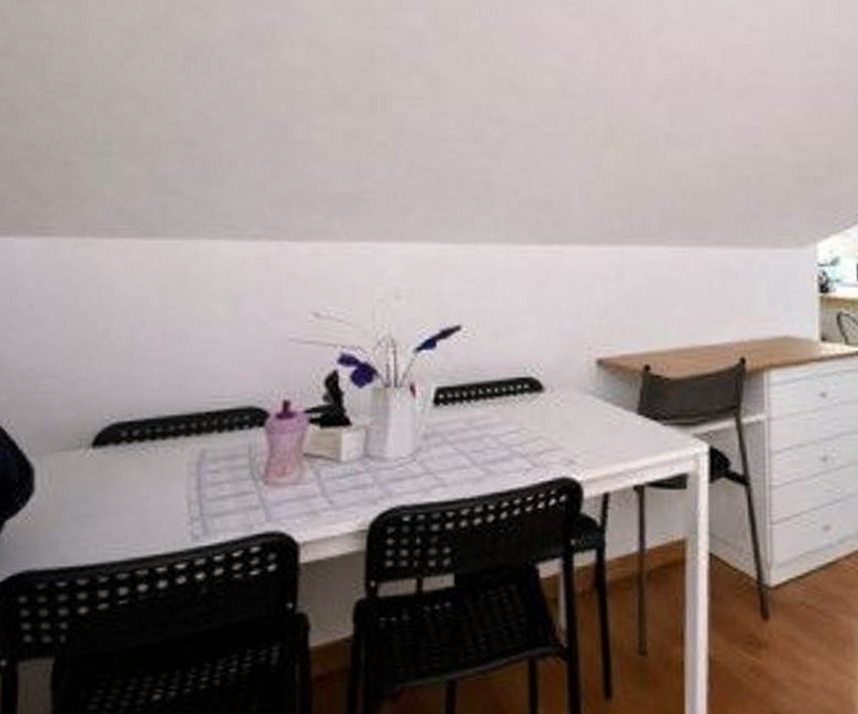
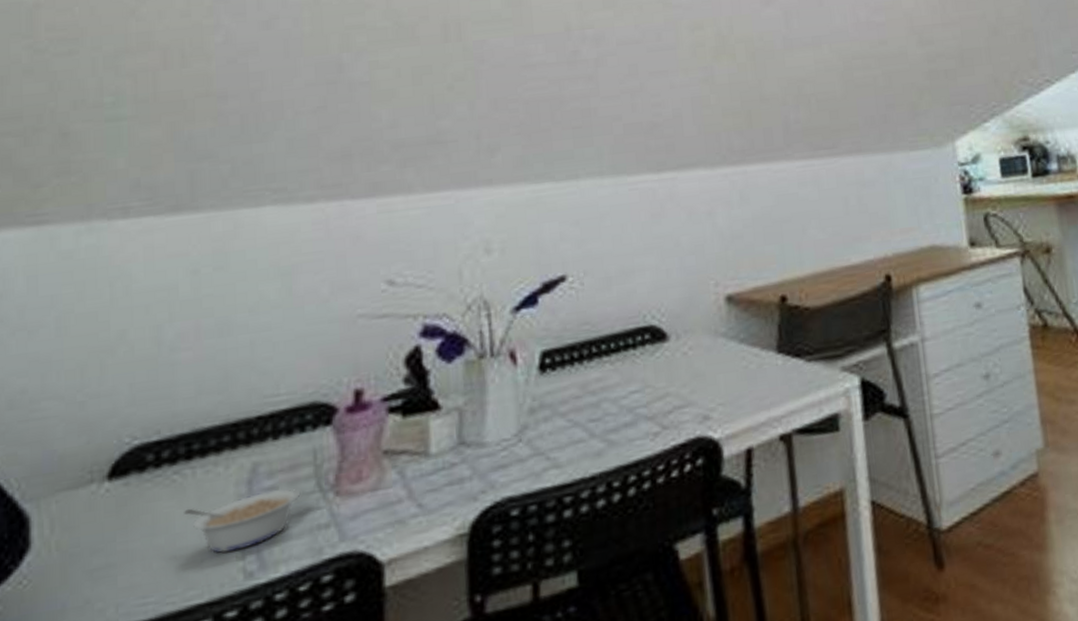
legume: none [148,474,237,517] -> present [184,488,300,553]

